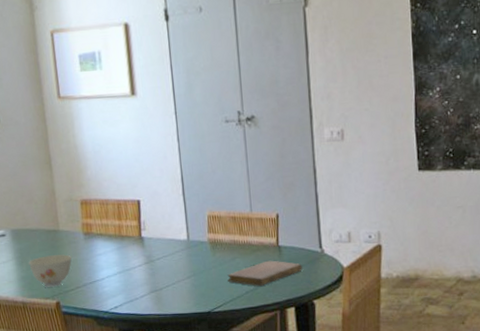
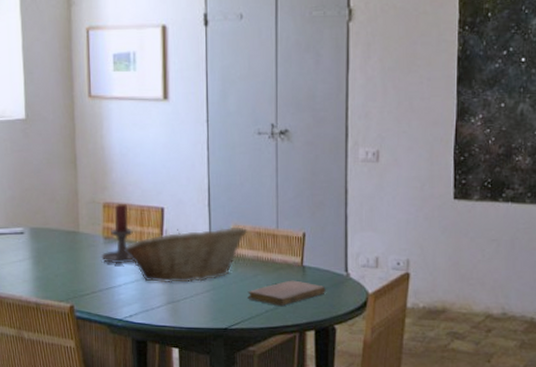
bowl: present [28,254,72,287] -> none [45,257,89,290]
candle holder: none [82,199,115,258] -> present [101,204,134,264]
fruit basket: none [104,213,222,273] -> present [124,227,247,284]

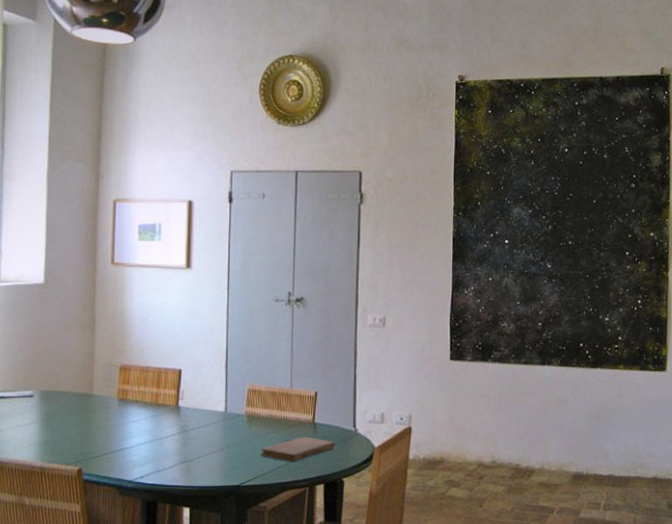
candle holder: present [101,204,134,264] -> none [114,366,149,425]
fruit basket: present [124,227,247,284] -> none [138,387,262,443]

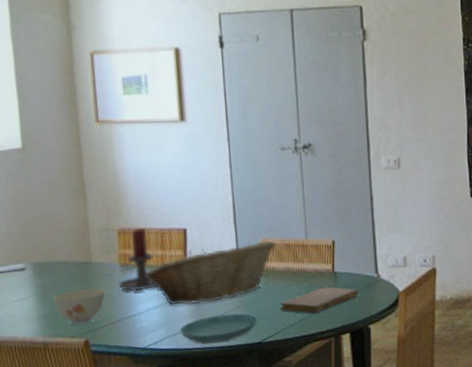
bowl: none [54,420,102,453] -> present [53,288,105,325]
candle holder: none [114,366,149,425] -> present [118,228,156,291]
fruit basket: none [138,387,262,443] -> present [144,240,276,306]
saucer: none [166,455,239,482] -> present [180,313,258,343]

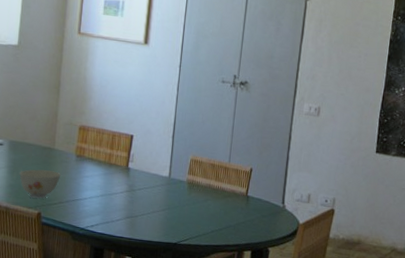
candle holder: present [118,228,156,291] -> none [71,128,103,180]
fruit basket: present [144,240,276,306] -> none [93,154,203,202]
saucer: present [180,313,258,343] -> none [113,212,178,236]
notebook: present [280,287,358,314] -> none [197,207,265,228]

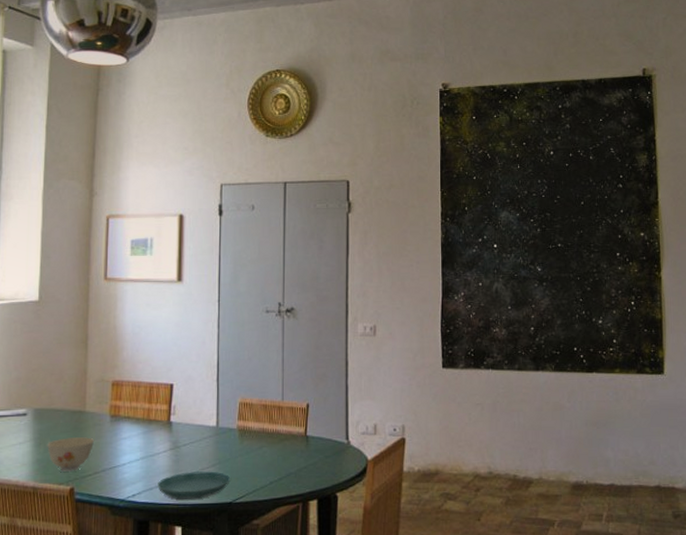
saucer: none [113,212,178,236] -> present [158,471,231,499]

